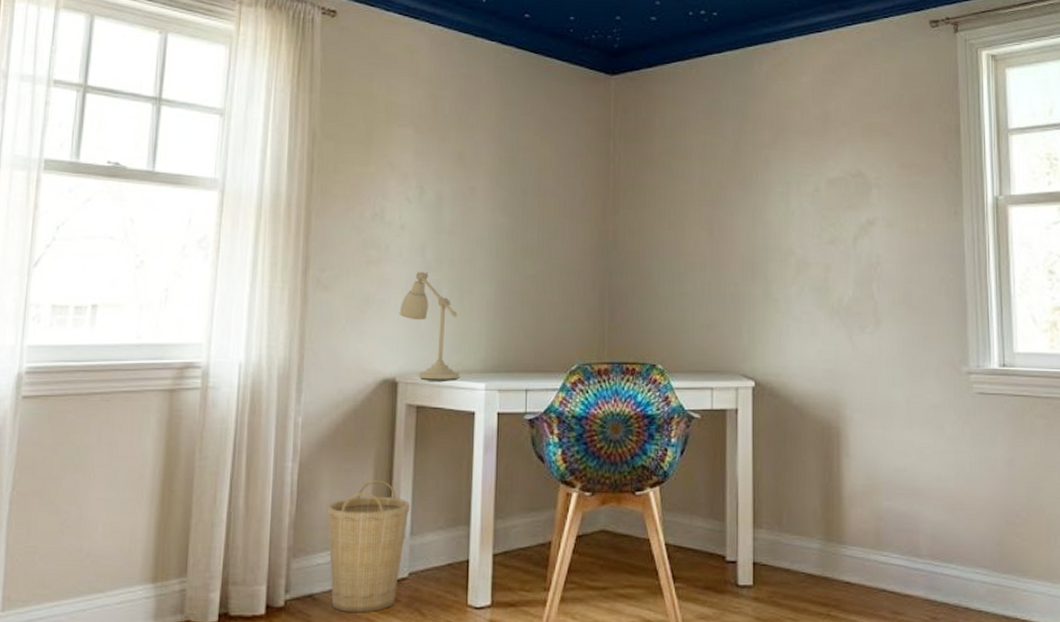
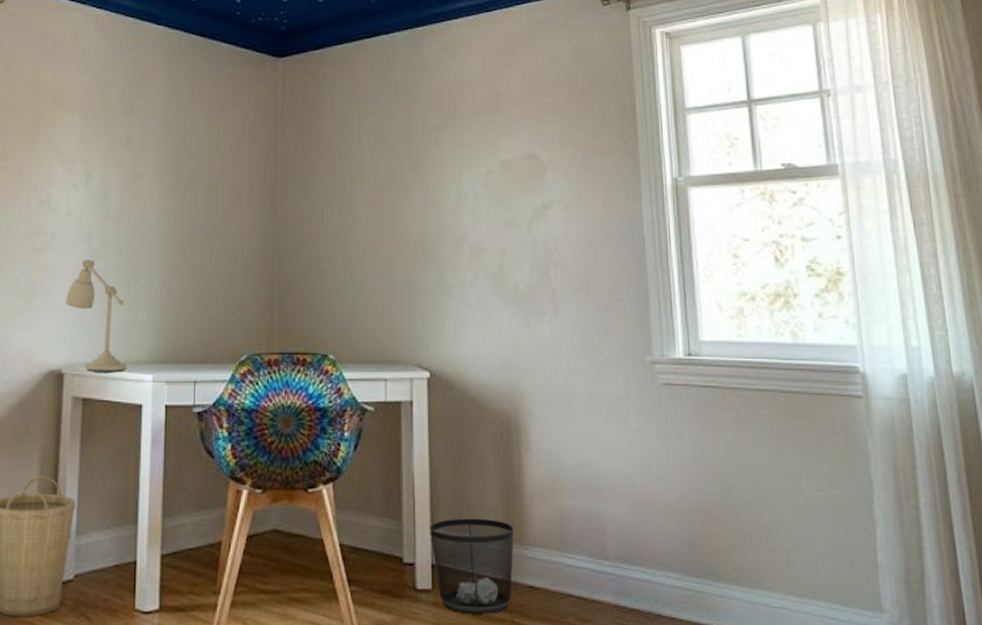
waste bin: none [751,519,832,608] -> present [429,518,514,614]

